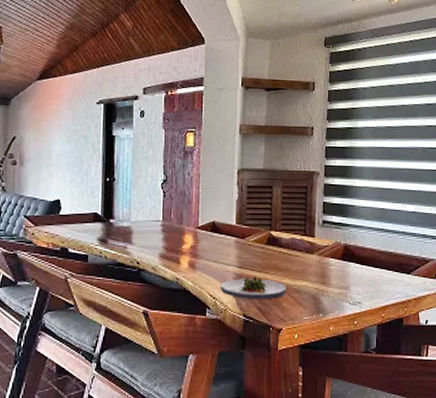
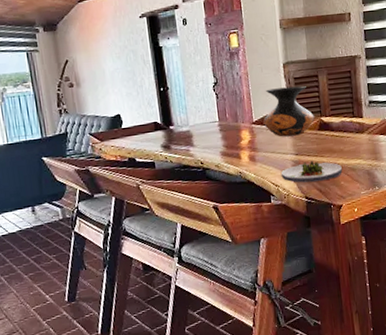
vase: none [209,194,264,247] -> present [263,85,315,137]

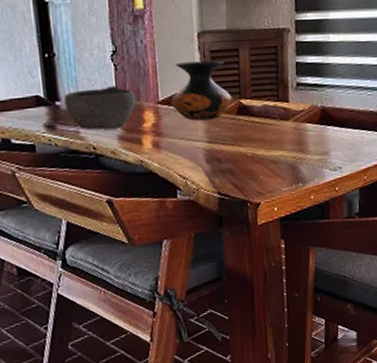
bowl: none [177,111,234,148] -> present [64,86,136,130]
salad plate: present [281,161,342,183] -> none [191,150,262,176]

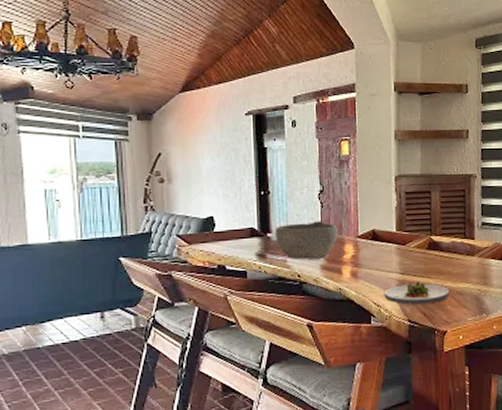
vase: present [171,60,233,121] -> none [369,201,424,254]
salad plate: none [191,150,262,176] -> present [385,281,449,305]

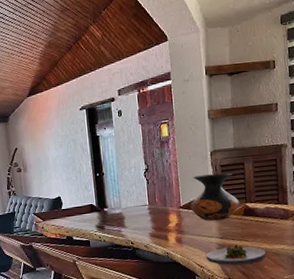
bowl: present [275,221,338,260] -> none [110,195,163,230]
vase: none [369,201,424,254] -> present [190,172,240,221]

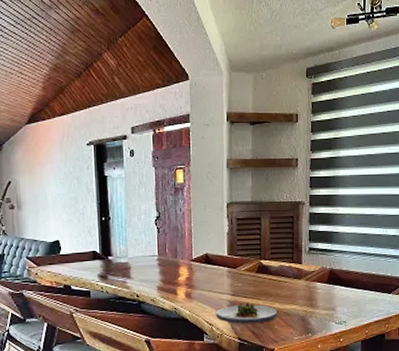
vase: present [190,172,240,221] -> none [203,227,254,277]

